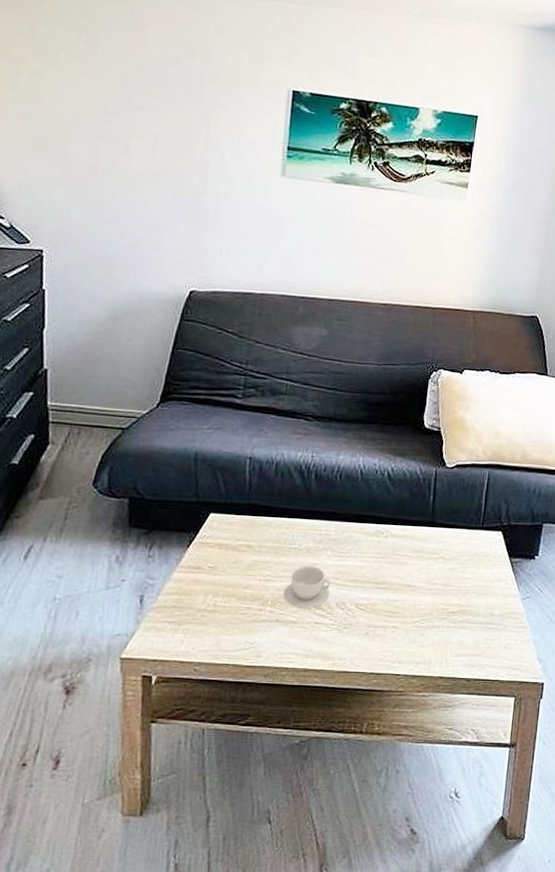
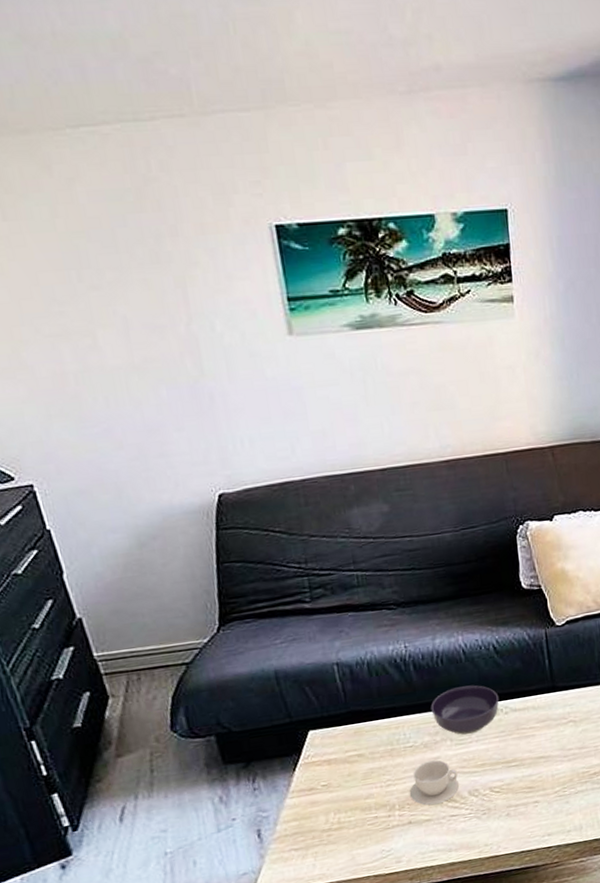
bowl: none [321,503,383,550] -> present [430,685,499,735]

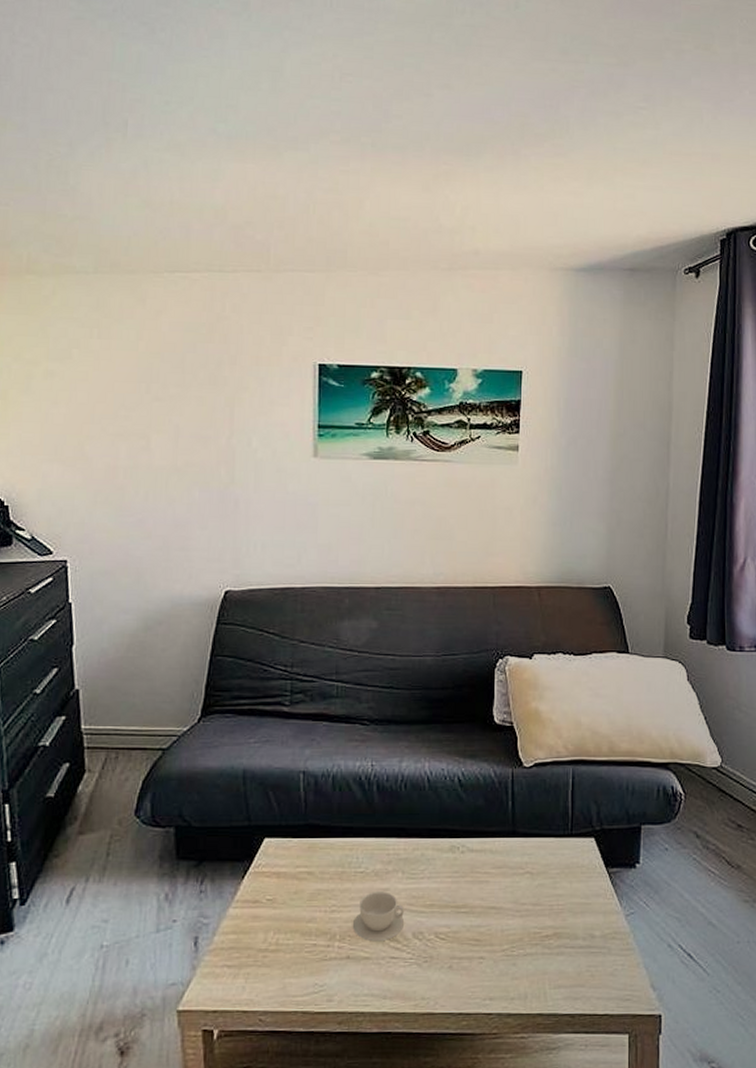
bowl: present [430,685,499,735] -> none [387,816,457,870]

